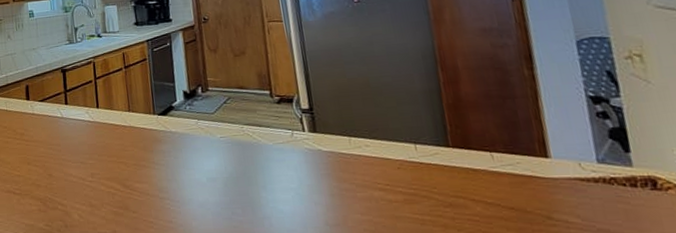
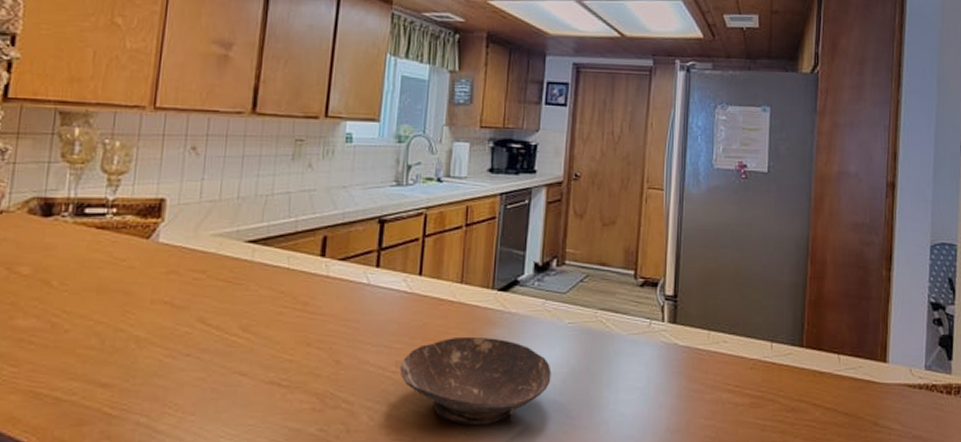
bowl: none [94,152,214,222] -> present [400,336,552,426]

